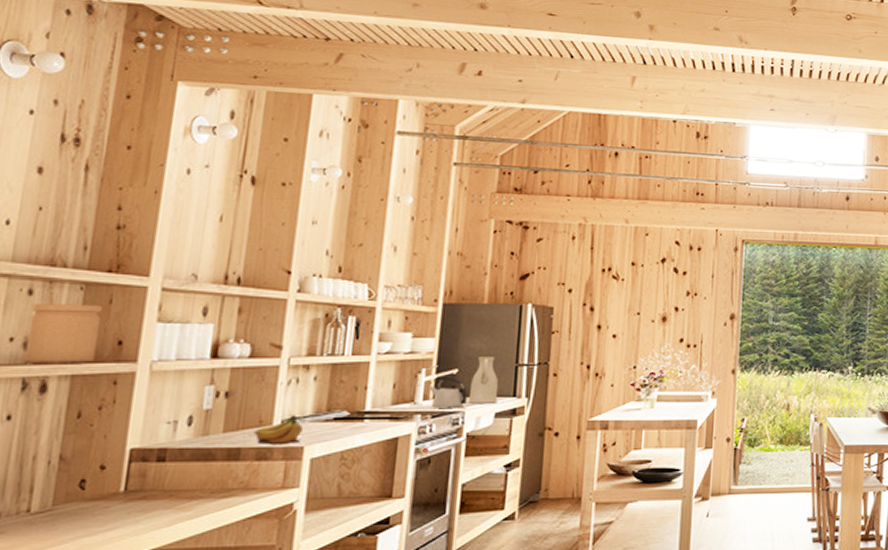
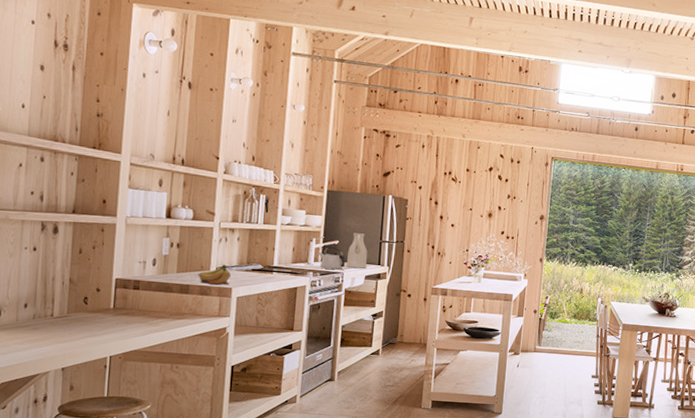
jar: present [23,303,104,363] -> none [41,168,92,215]

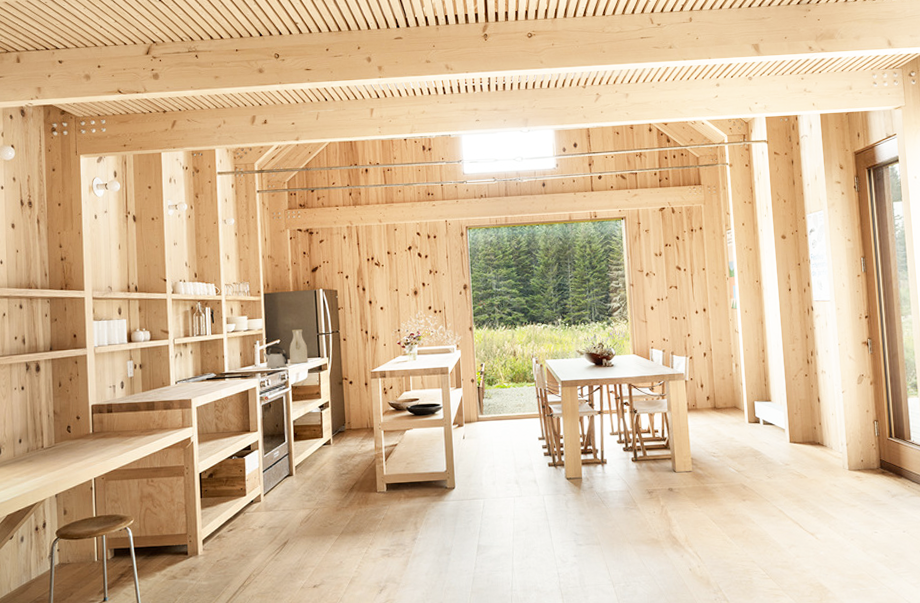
fruit: present [198,264,231,286] -> none [160,378,189,399]

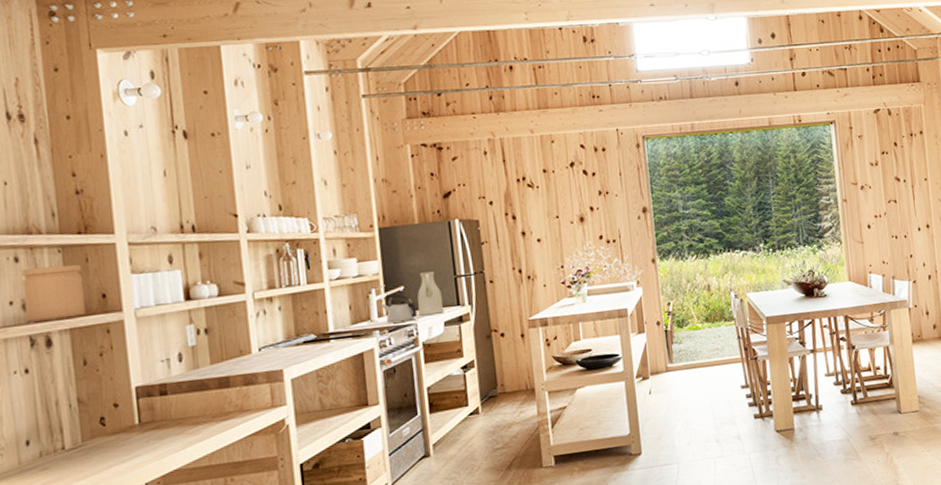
jar: none [23,312,62,353] -> present [21,264,85,322]

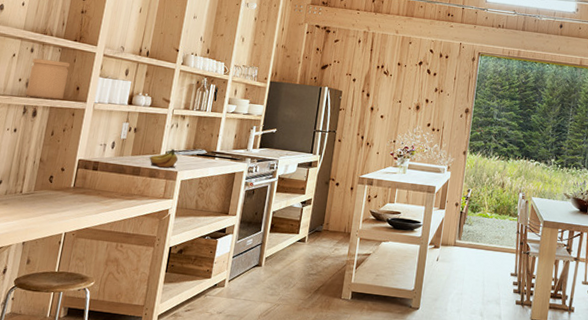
fruit: none [237,342,278,372] -> present [149,149,178,169]
kettle: present [381,293,417,324] -> none [257,133,281,157]
ceramic pitcher: present [417,271,445,317] -> none [281,122,302,157]

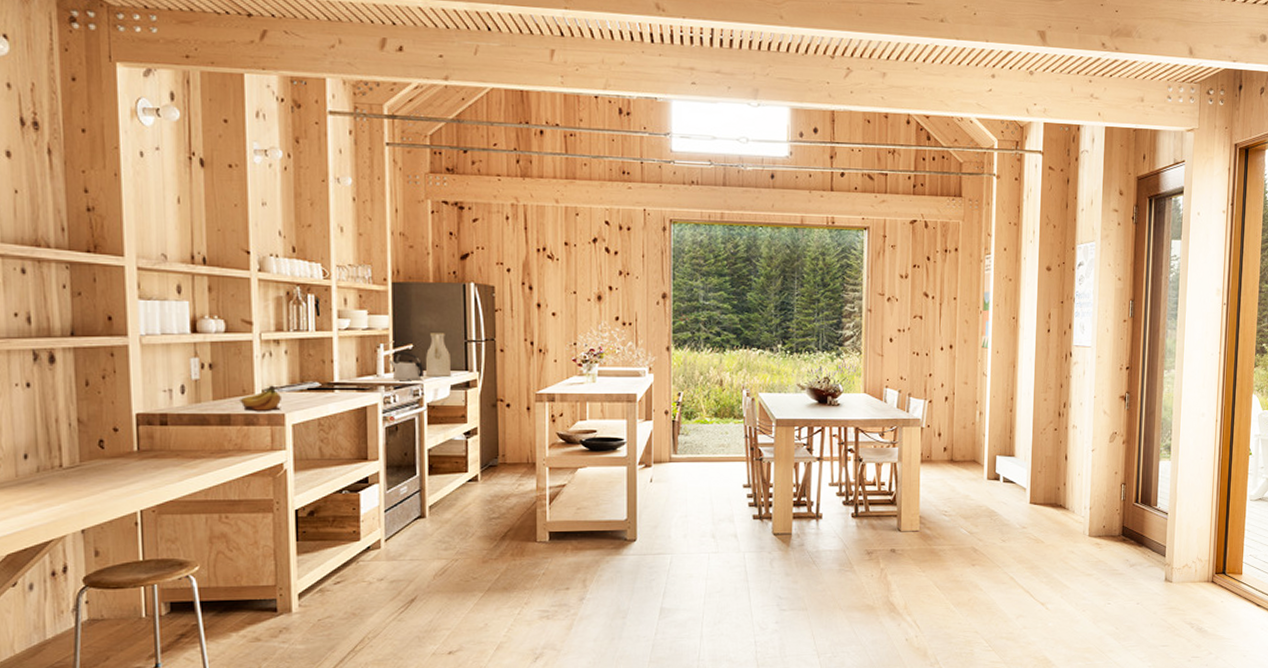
jar: present [25,58,71,100] -> none [27,281,90,337]
kettle: none [257,133,281,157] -> present [388,351,424,382]
ceramic pitcher: none [281,122,302,157] -> present [425,333,452,378]

